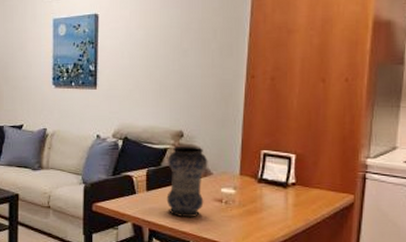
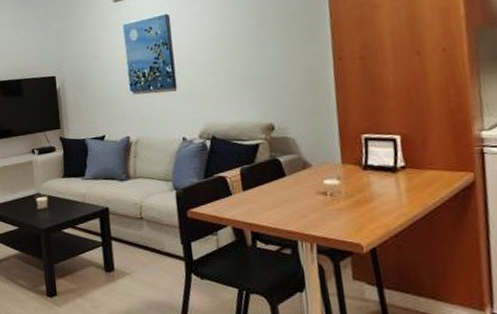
vase: present [166,145,208,218] -> none [261,138,307,216]

